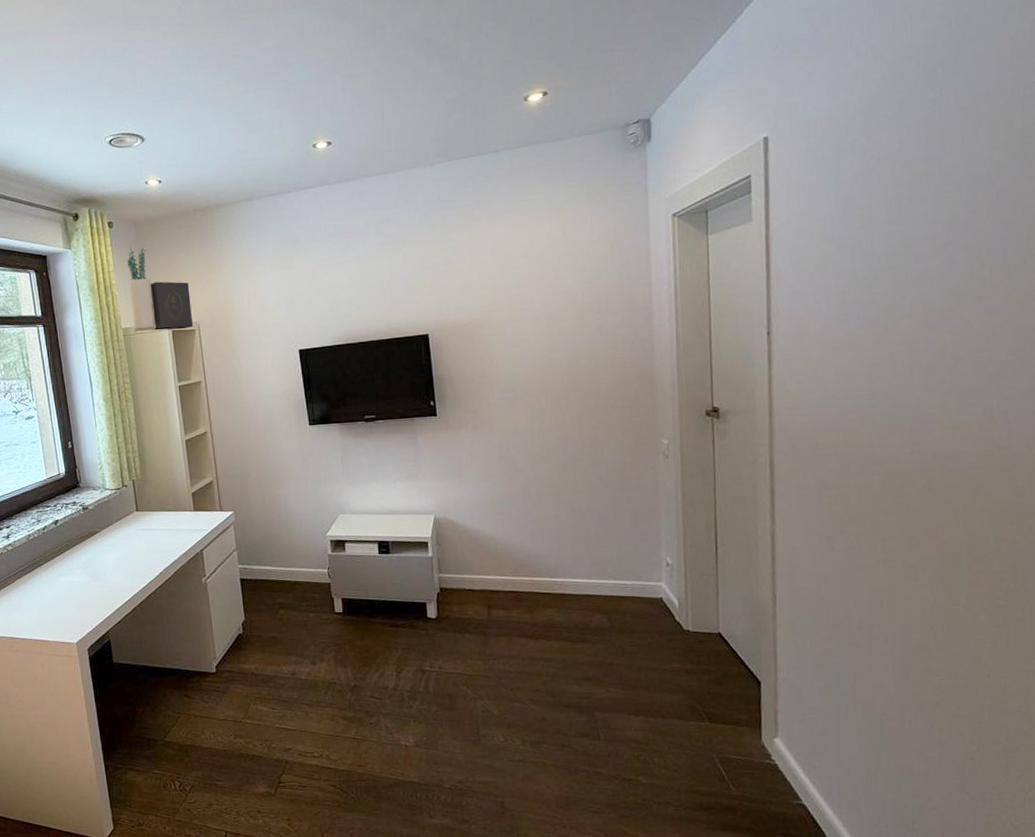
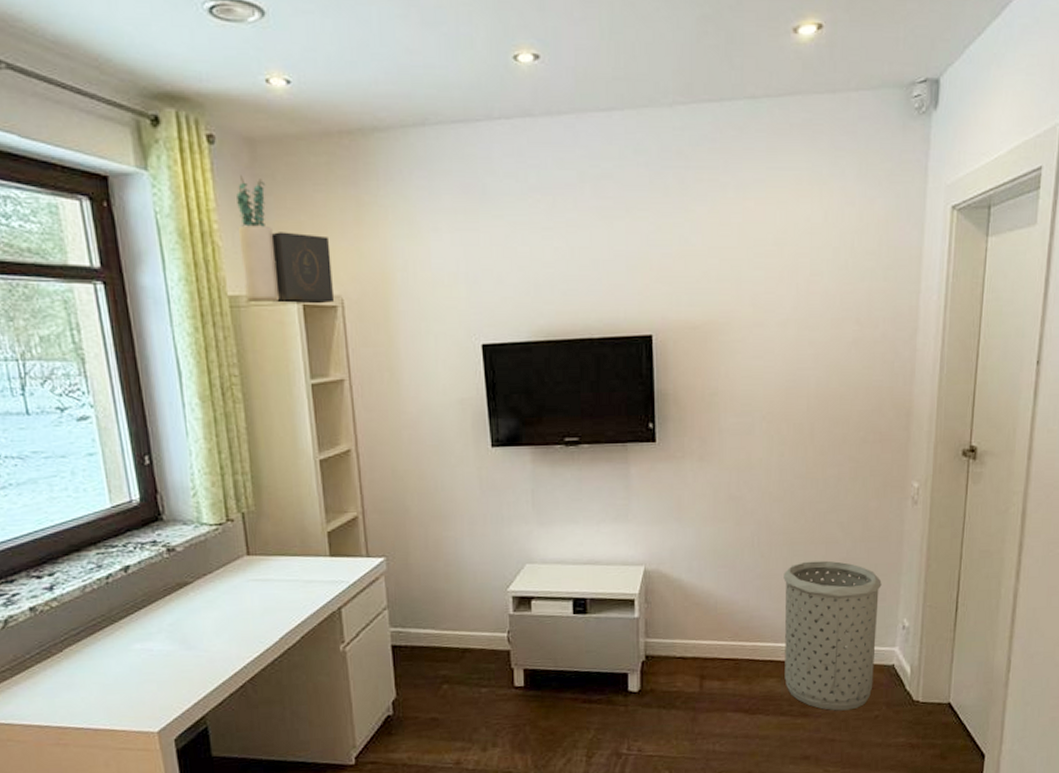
laundry basket: none [553,508,644,638] -> present [783,560,882,711]

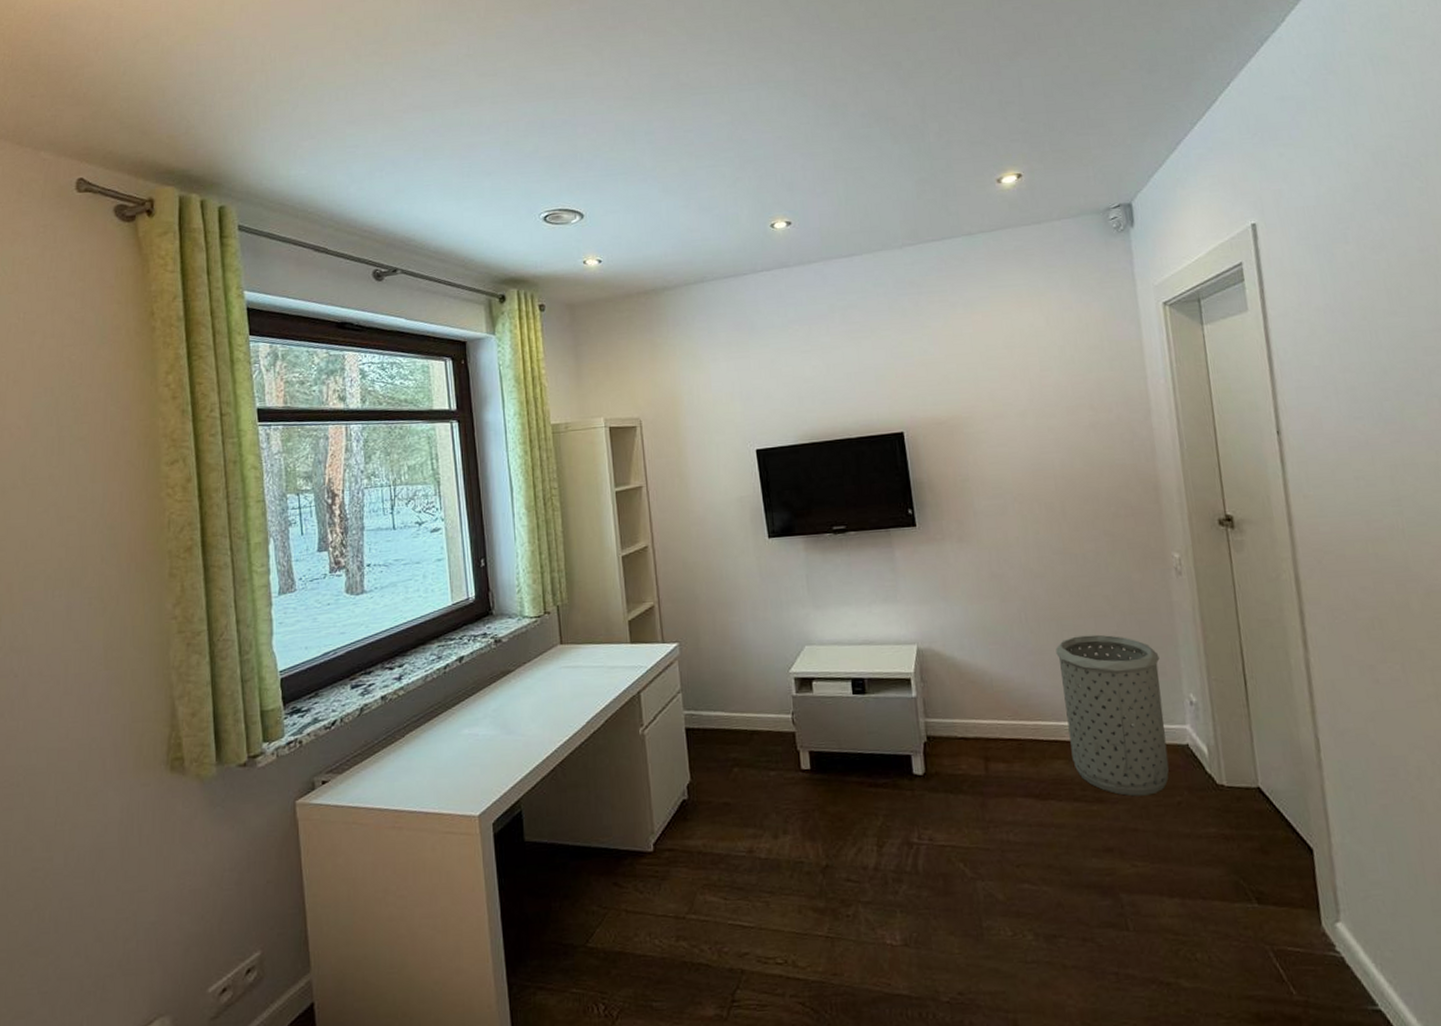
vase: present [237,175,280,303] -> none [560,332,591,428]
decorative box: present [272,232,335,304] -> none [585,371,635,428]

